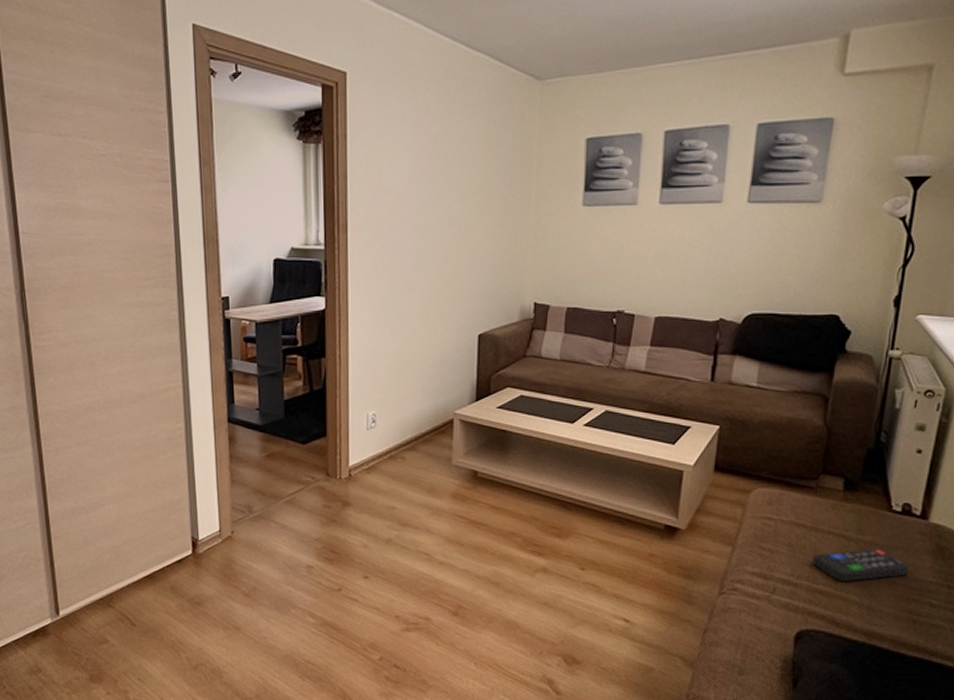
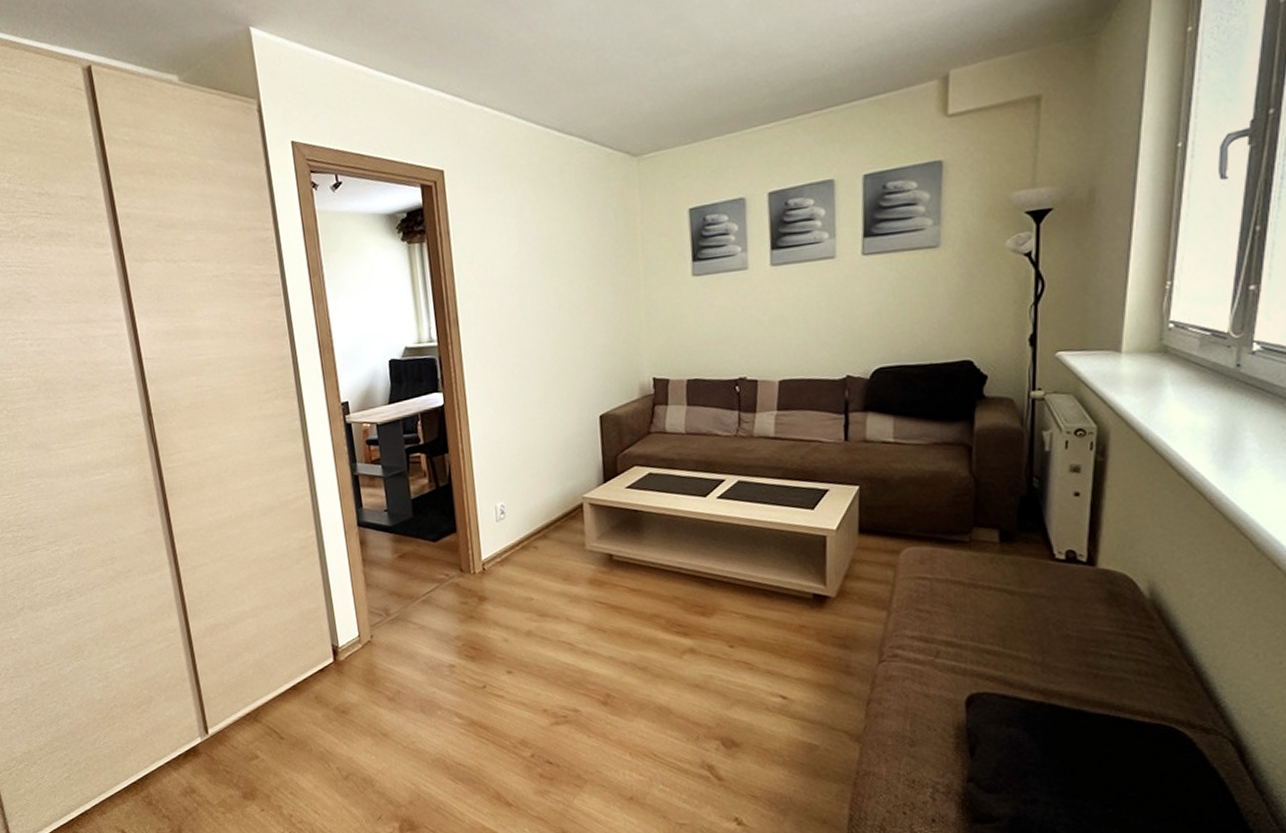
remote control: present [812,548,909,582] -> none [975,601,1082,640]

